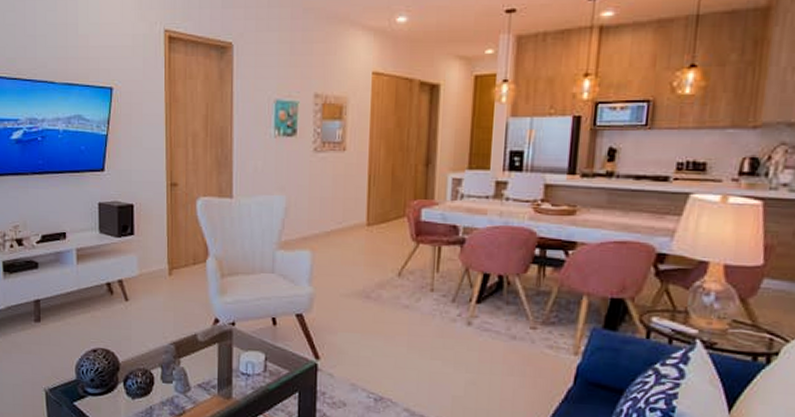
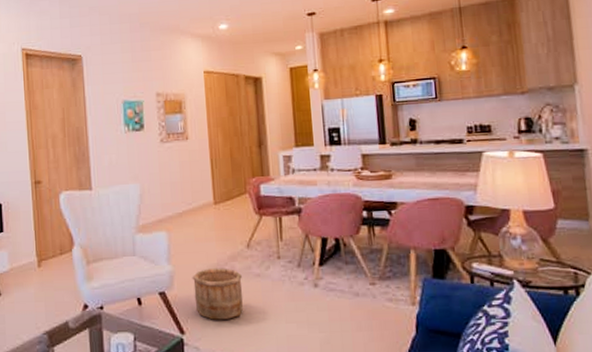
wooden bucket: none [333,294,388,350] -> present [192,268,243,320]

